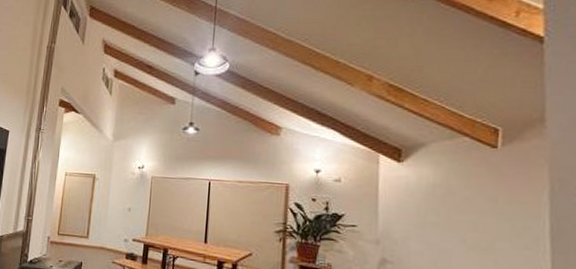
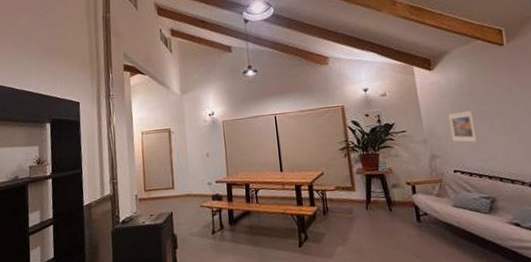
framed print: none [410,215,444,255] -> present [448,110,479,143]

